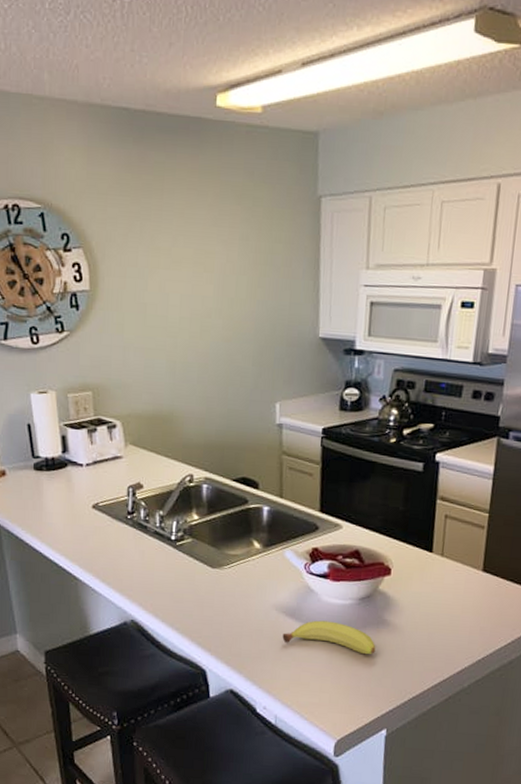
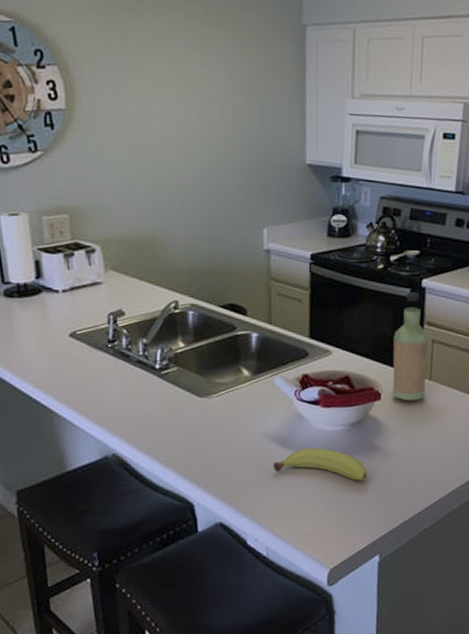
bottle: none [402,466,442,577] -> present [392,292,430,401]

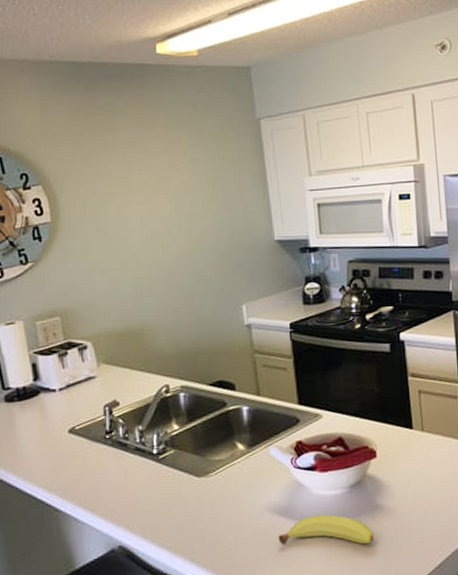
bottle: present [392,292,430,401] -> none [380,347,421,455]

